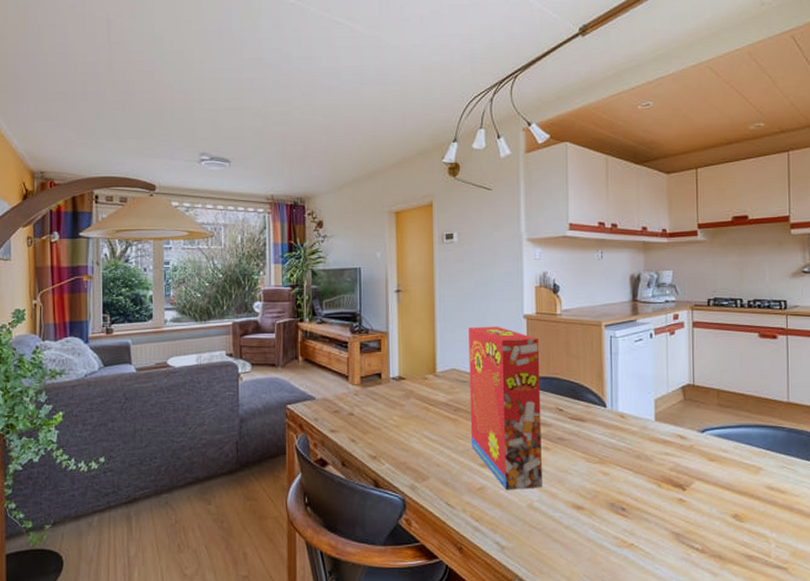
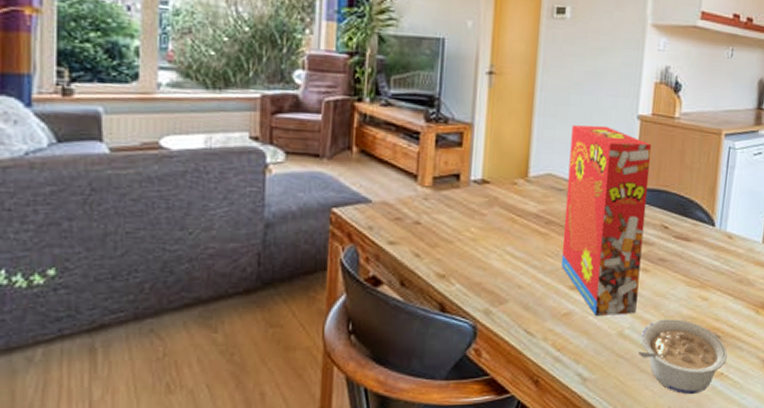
legume: none [548,493,635,564] -> present [637,319,727,395]

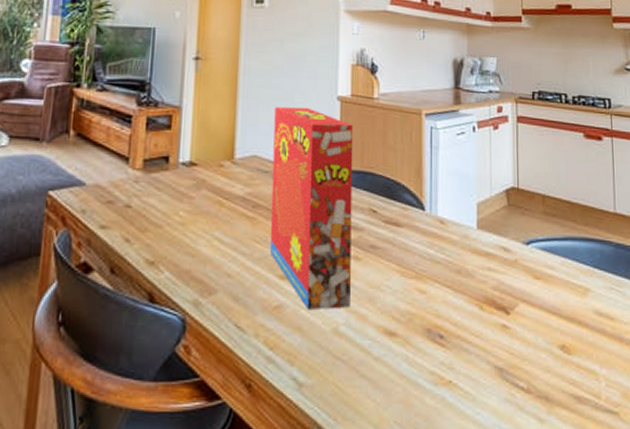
legume: present [637,319,727,395] -> none [355,315,454,407]

